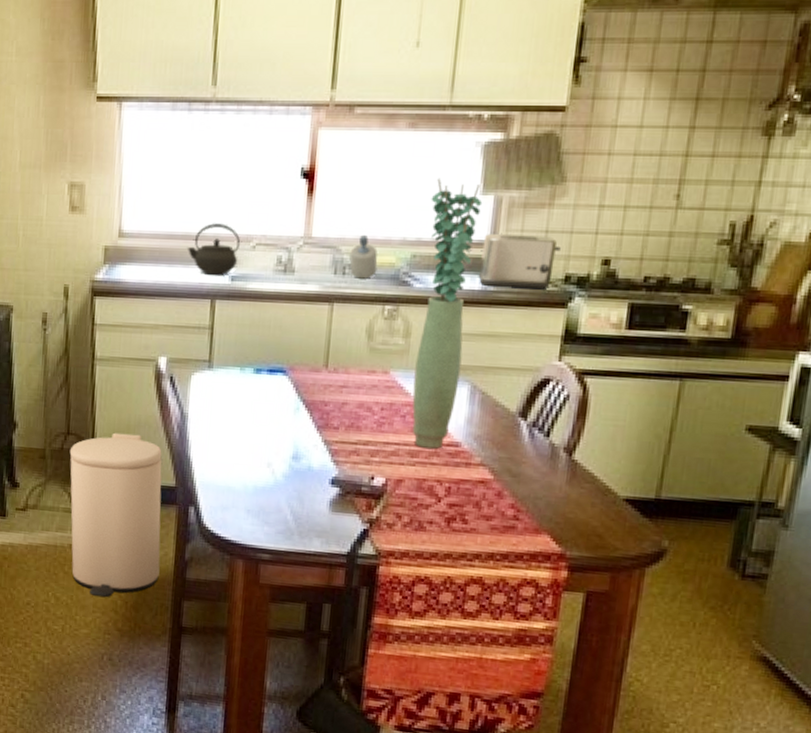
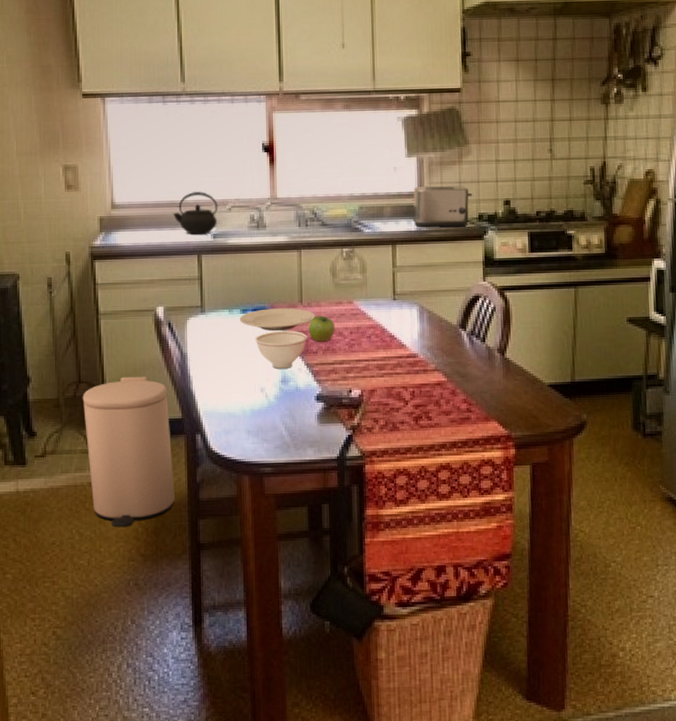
plate: none [251,370,342,399] -> present [239,308,316,331]
bowl: none [267,397,329,444] -> present [255,330,307,369]
fruit: none [330,384,364,418] -> present [308,315,335,343]
soap dispenser: present [350,234,378,279] -> none [310,193,333,229]
vase: present [412,178,483,450] -> none [368,146,410,362]

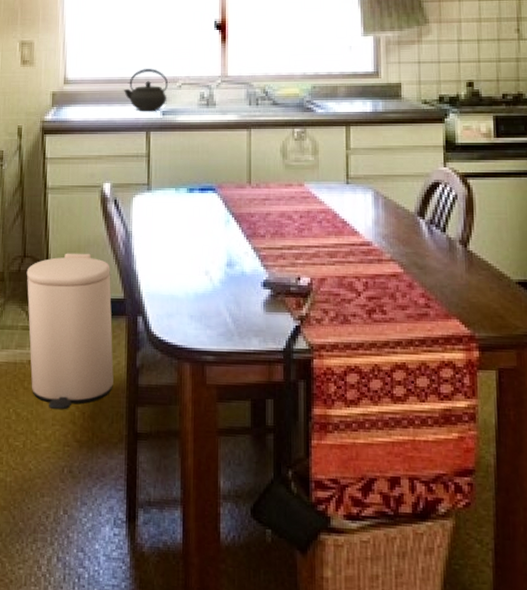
plate: present [239,308,316,331] -> none [186,188,264,213]
bowl: present [255,330,307,369] -> none [201,211,255,252]
fruit: present [308,315,335,343] -> none [256,197,284,226]
toaster: present [413,186,472,227] -> none [368,66,432,109]

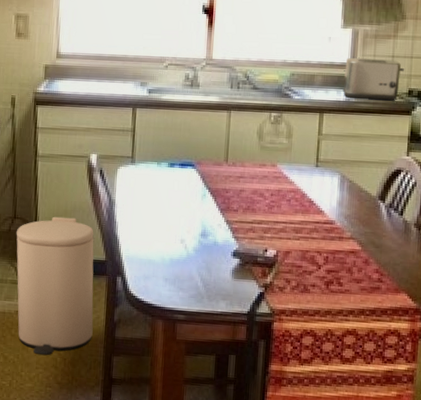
kettle: present [123,69,169,111] -> none [112,47,156,89]
toaster: none [368,66,432,109] -> present [342,58,404,101]

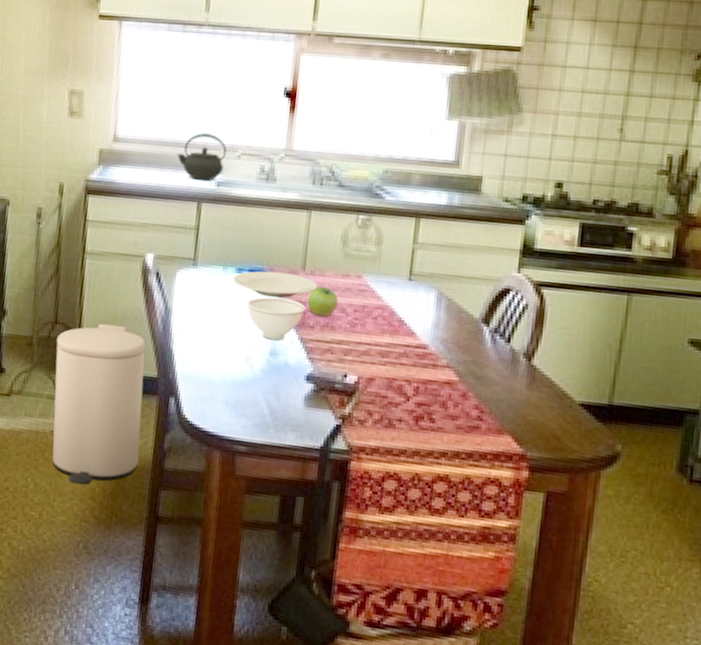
kettle: none [112,47,156,89] -> present [177,133,227,181]
plate: none [166,164,240,187] -> present [233,271,318,298]
bowl: none [179,186,229,223] -> present [247,296,305,341]
fruit: none [231,175,257,202] -> present [307,286,338,318]
toaster: present [342,58,404,101] -> none [444,155,518,207]

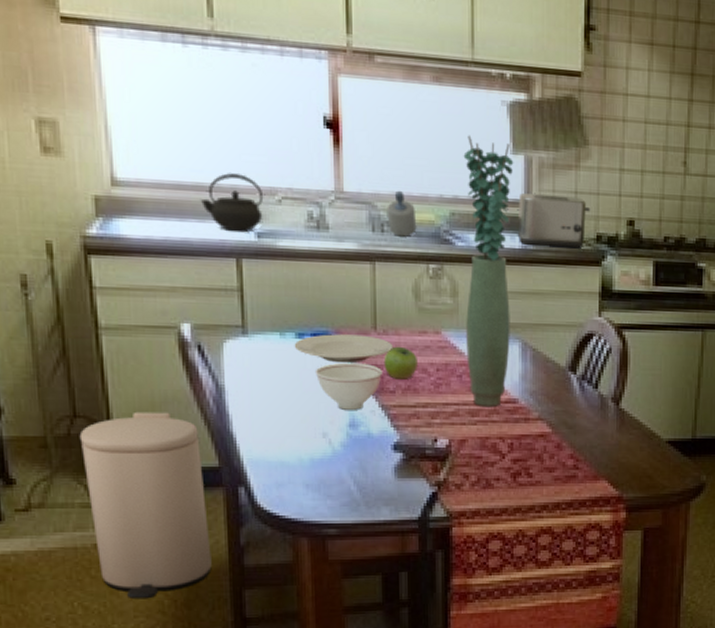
soap dispenser: none [327,149,353,190] -> present [387,190,417,237]
vase: none [383,103,448,351] -> present [463,135,514,408]
toaster: none [444,155,518,207] -> present [517,193,590,249]

